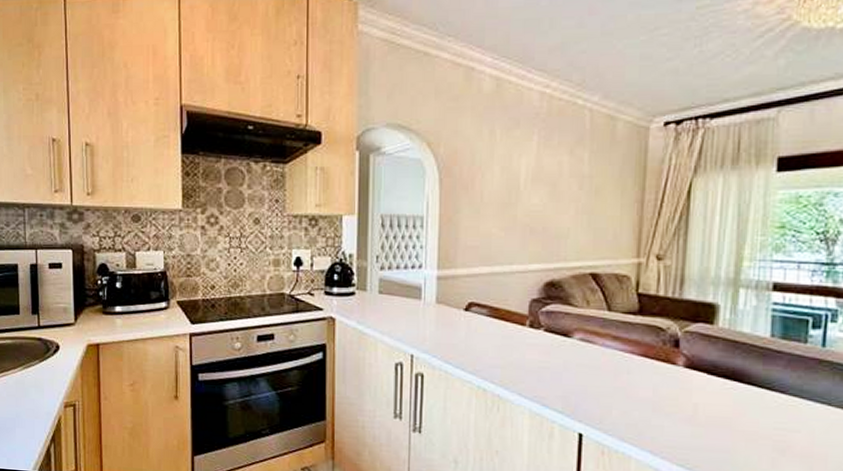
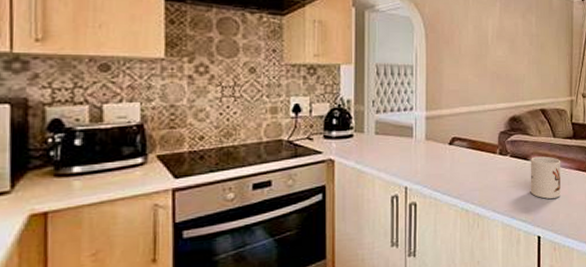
mug: none [570,333,618,389] -> present [530,156,561,199]

